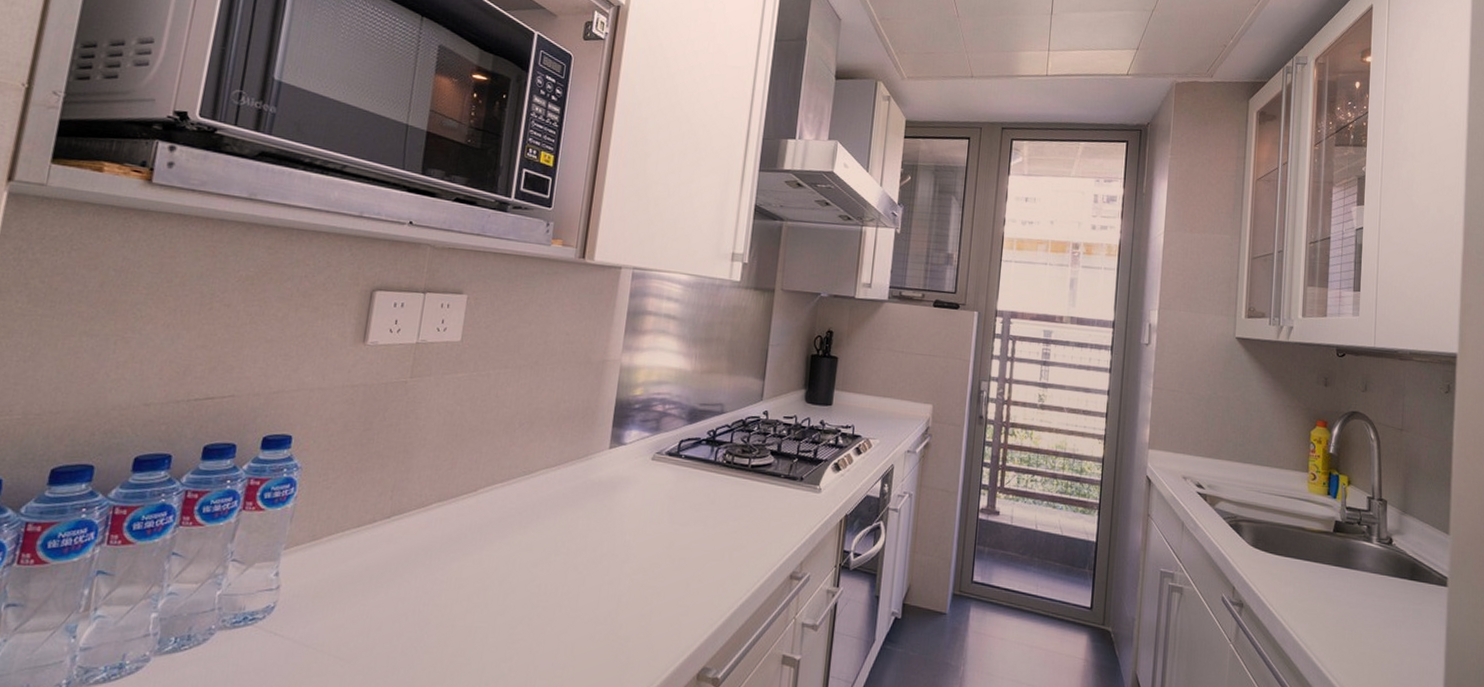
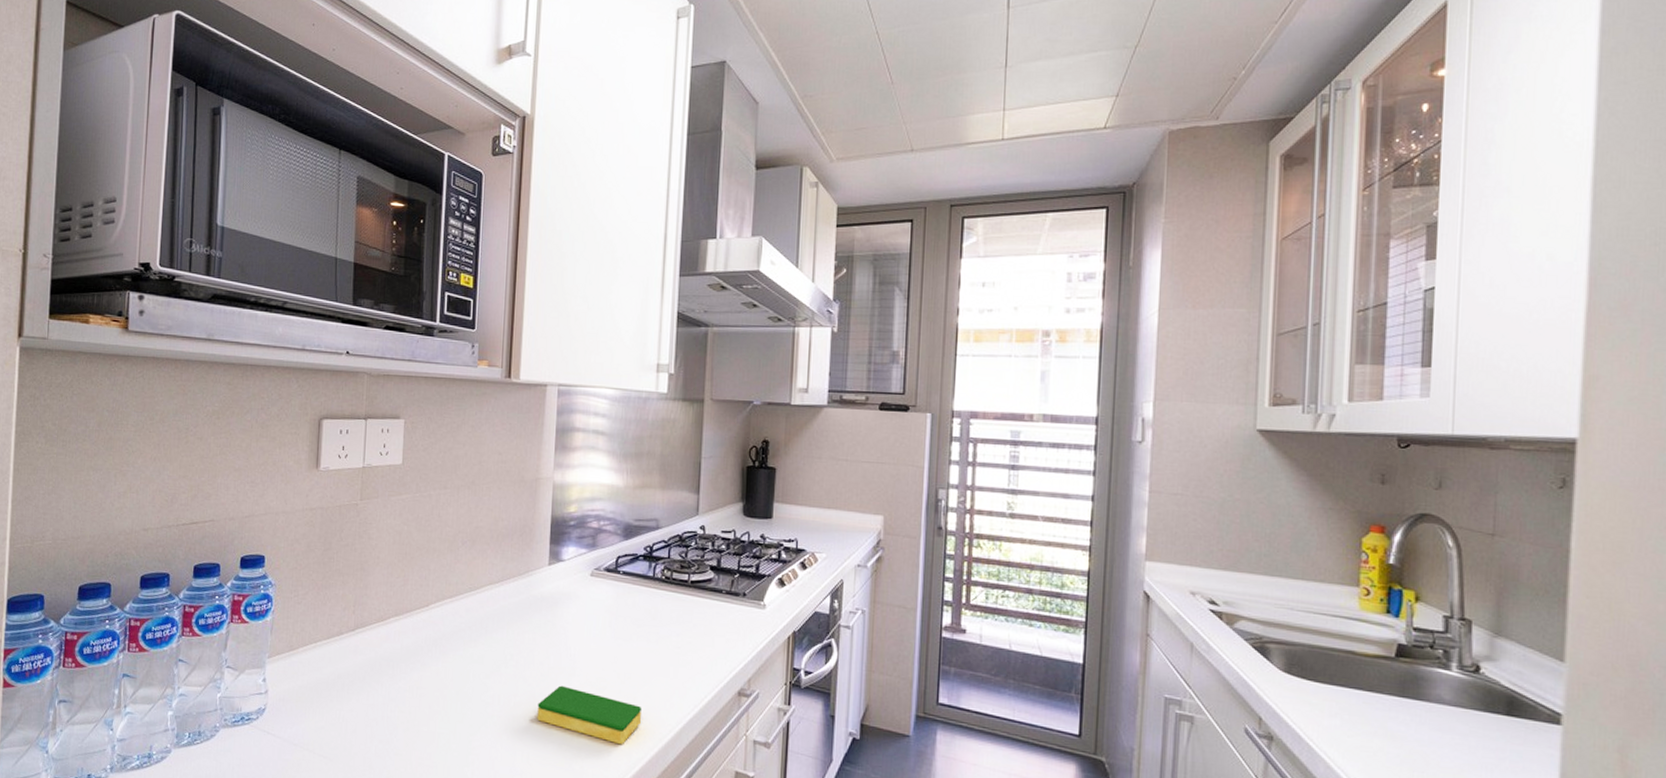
dish sponge: none [585,572,694,633] -> present [537,685,641,745]

